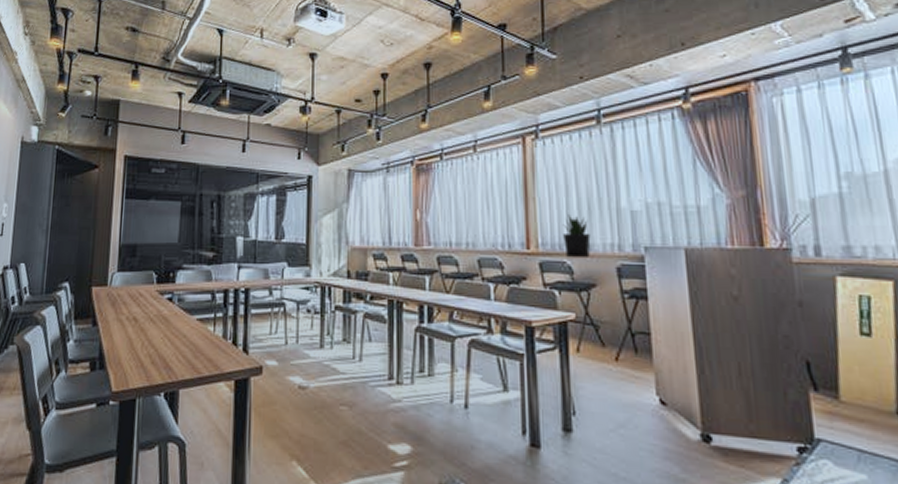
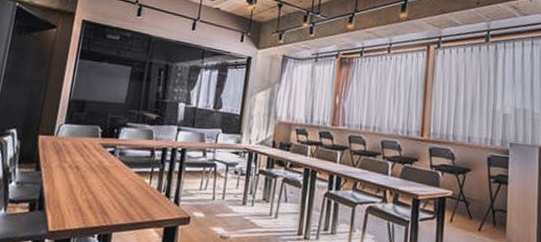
planter: present [563,213,591,259] -> none [450,111,471,148]

